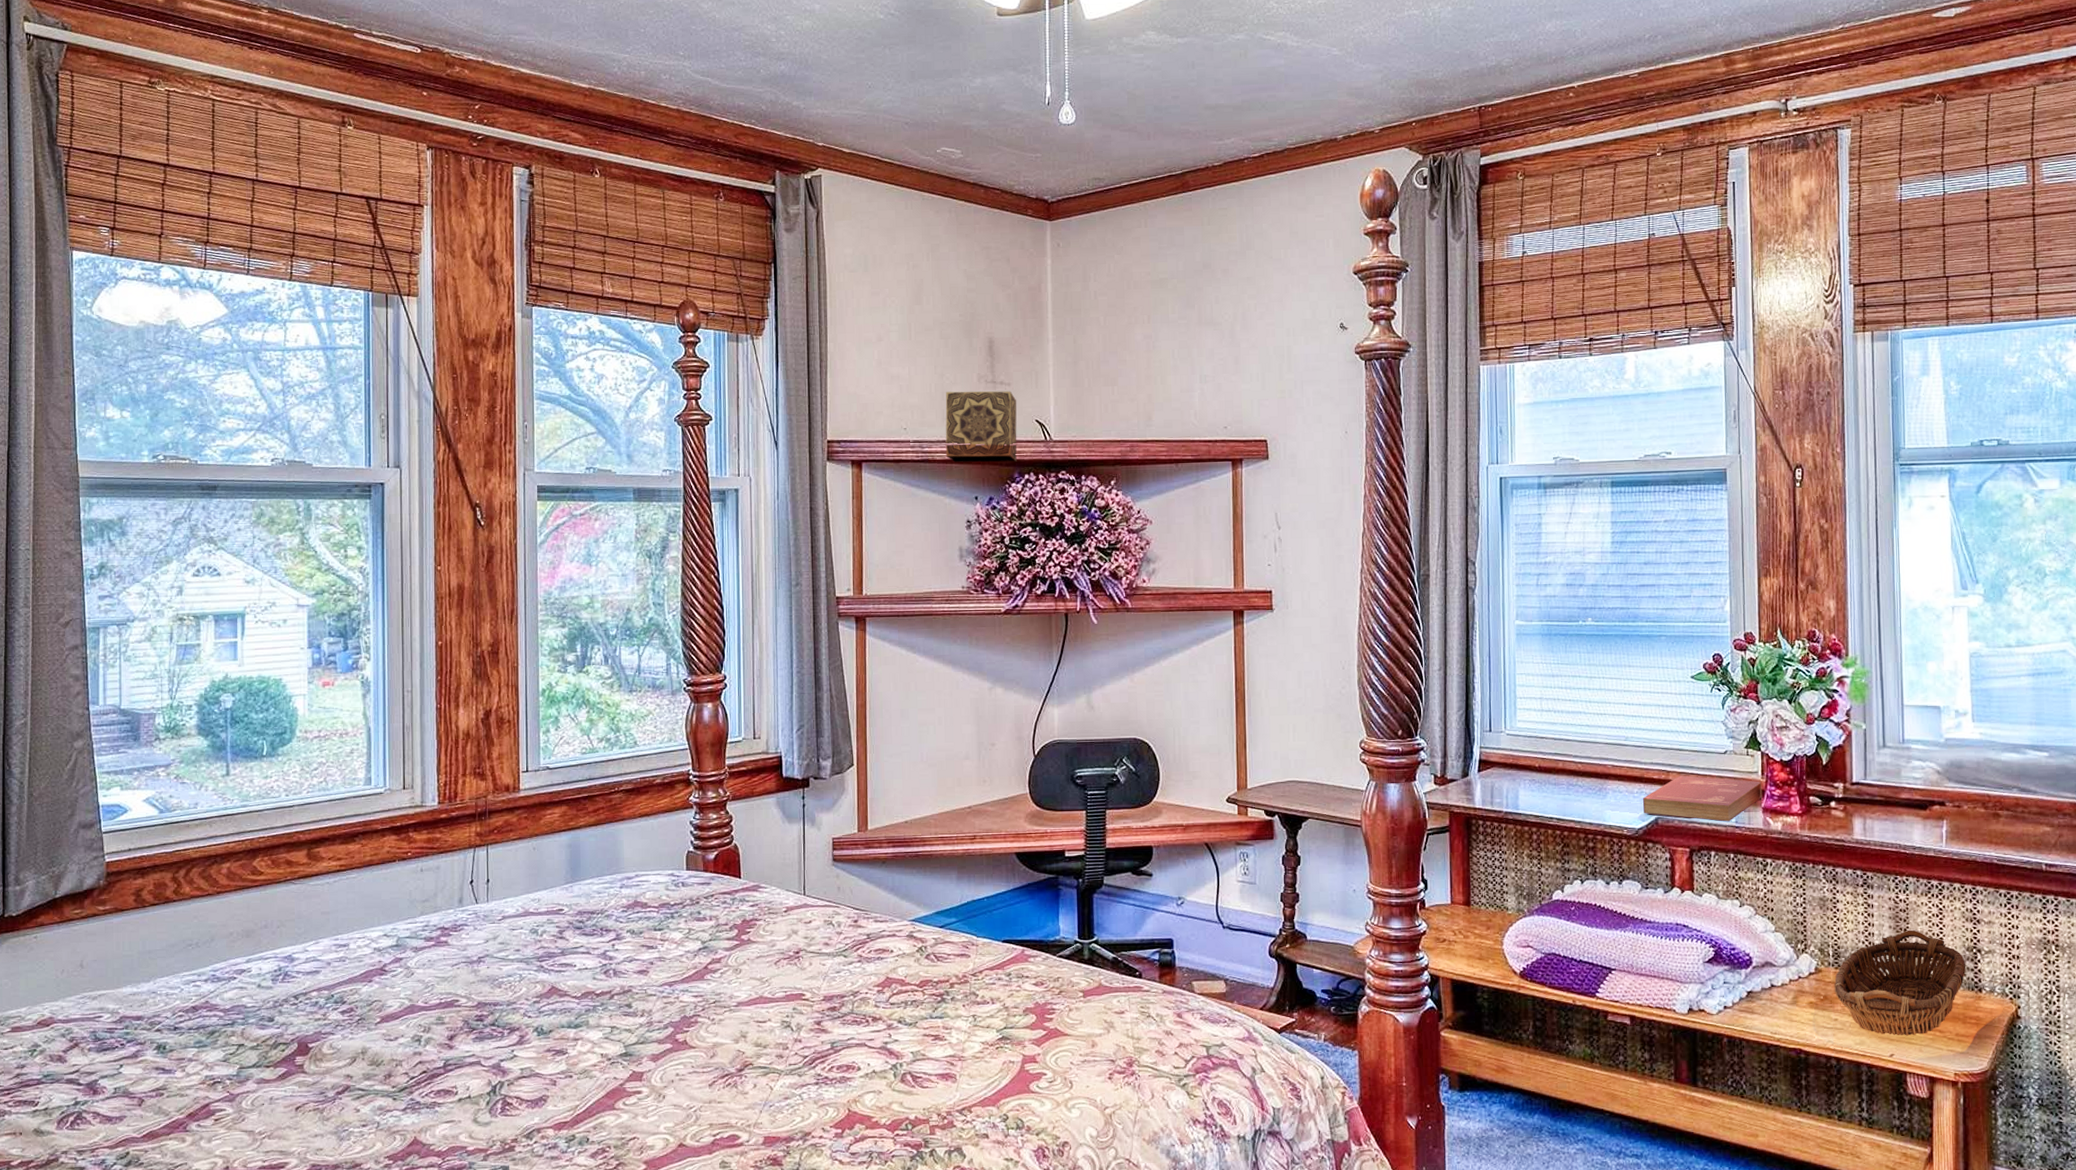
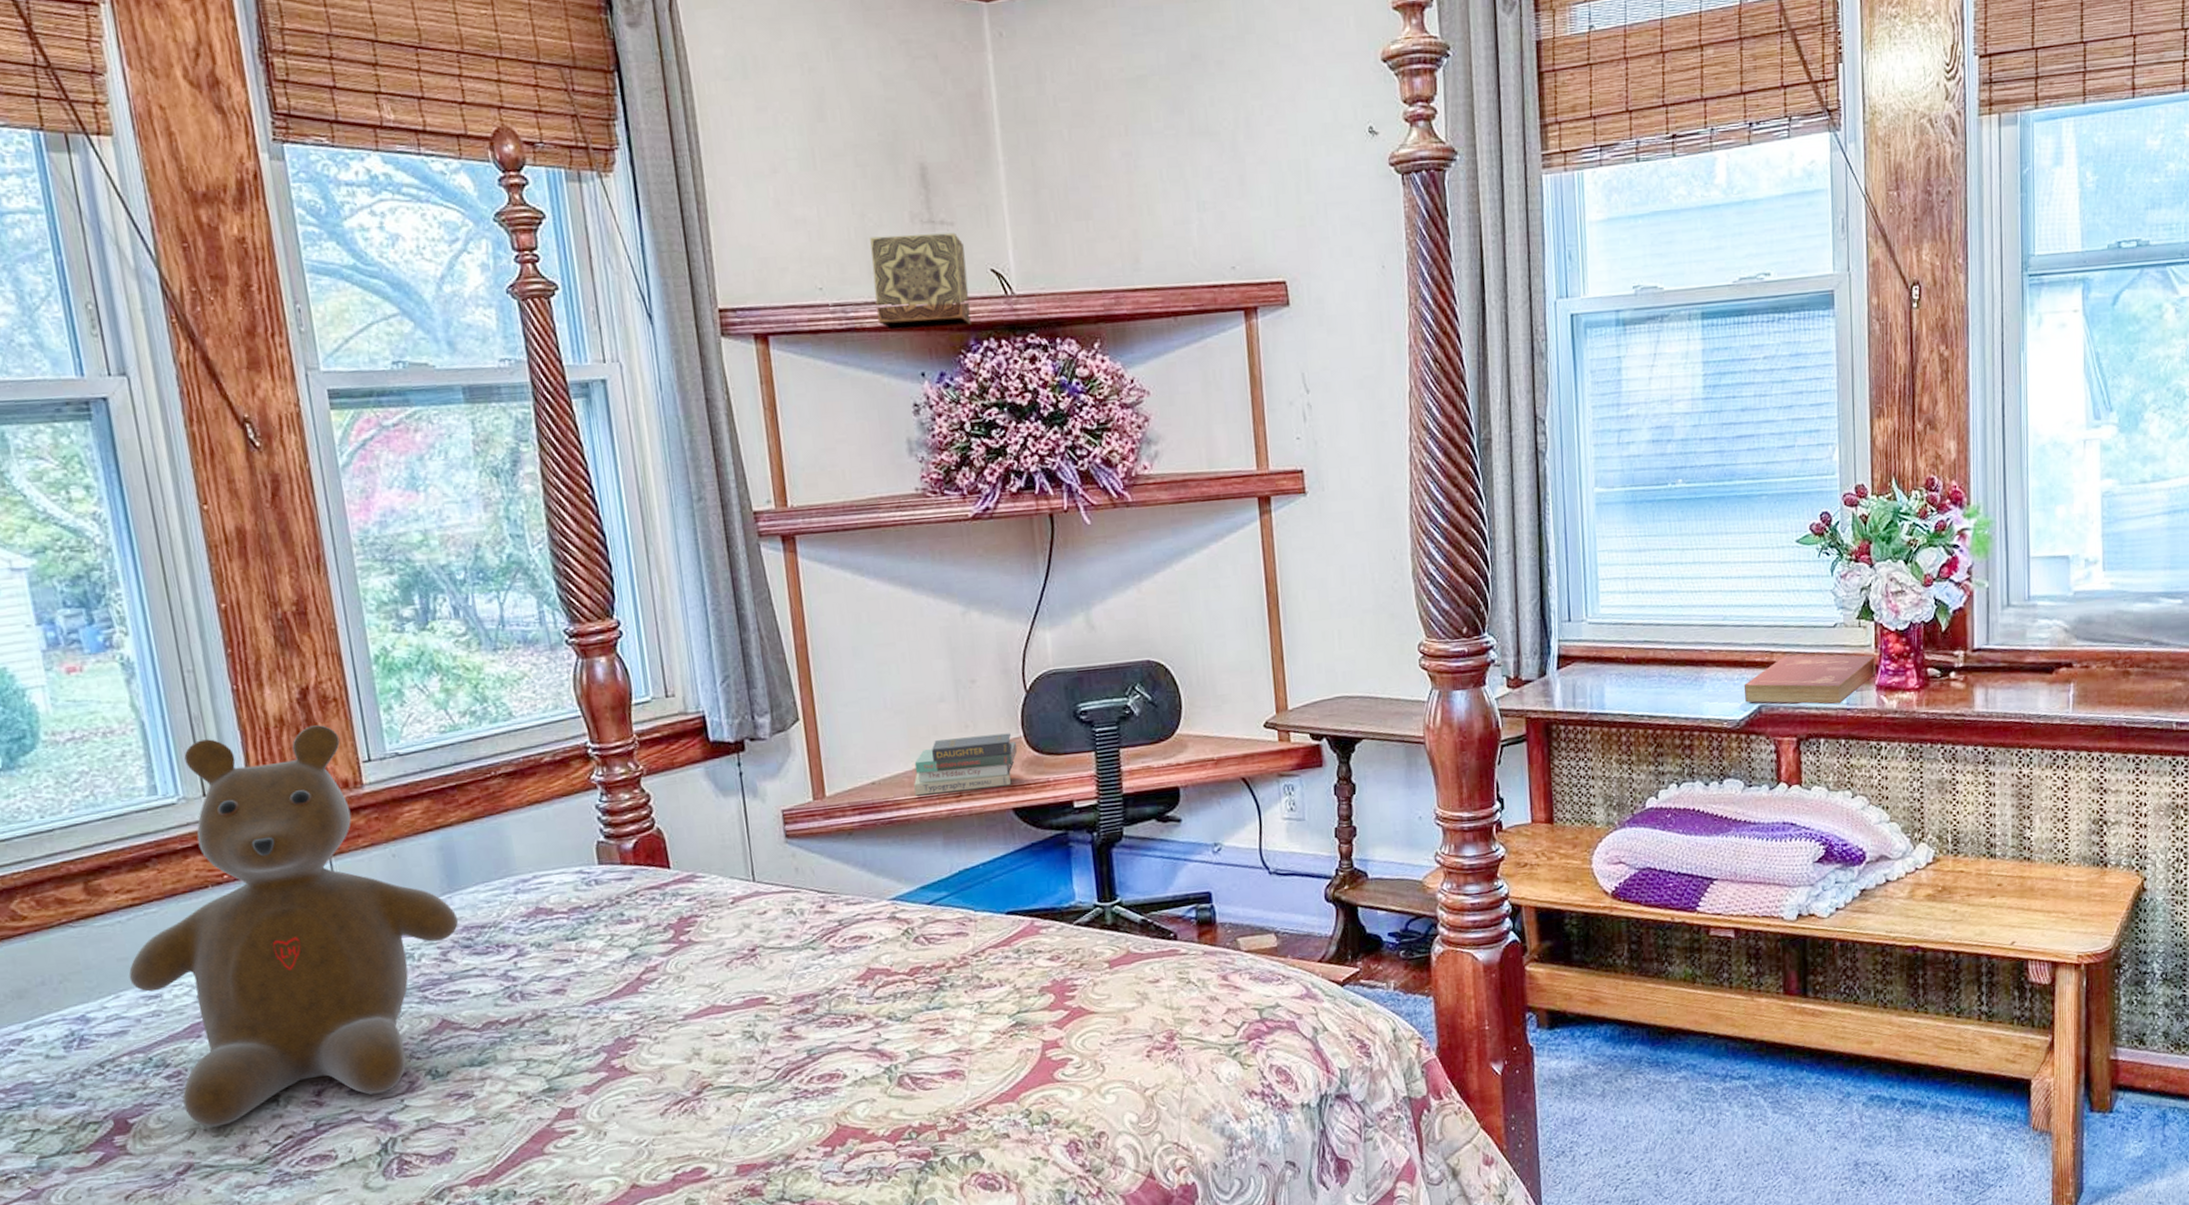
stuffed bear: none [328,740,575,1057] -> present [129,725,459,1127]
books: none [937,789,1024,836] -> present [913,733,1018,796]
basket: present [1833,929,1967,1036] -> none [1952,806,2092,922]

